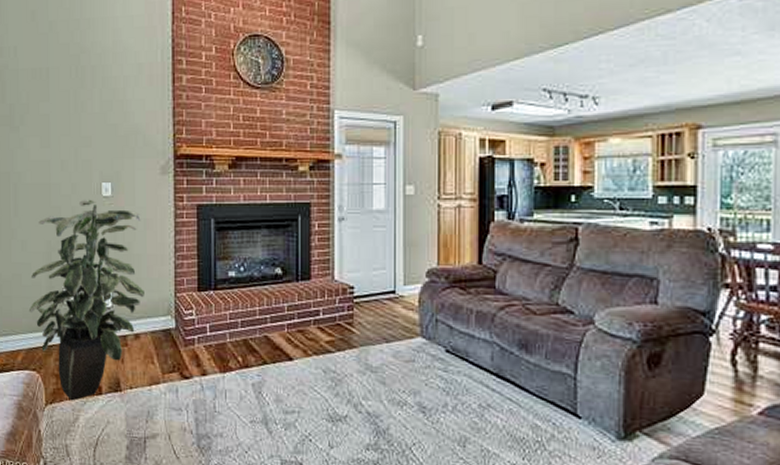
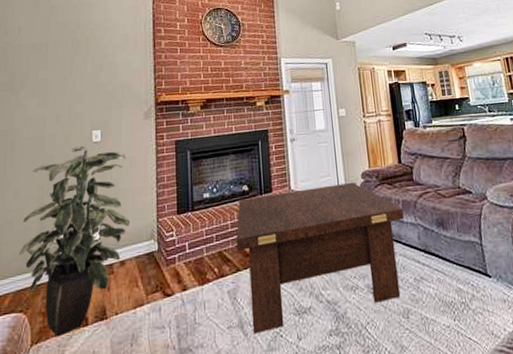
coffee table: none [264,279,476,434] -> present [236,181,404,334]

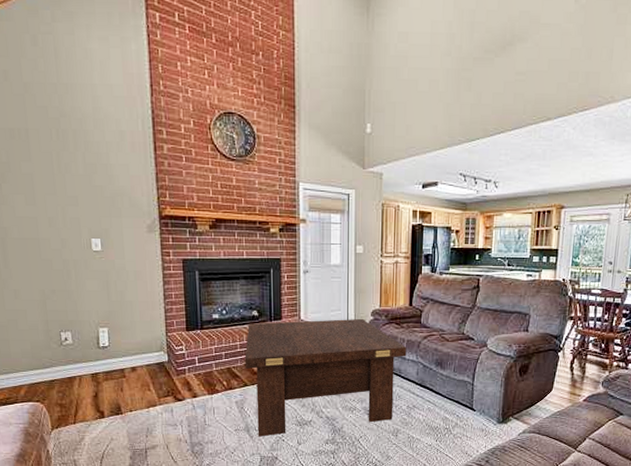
indoor plant: present [18,145,130,337] -> none [26,253,138,425]

